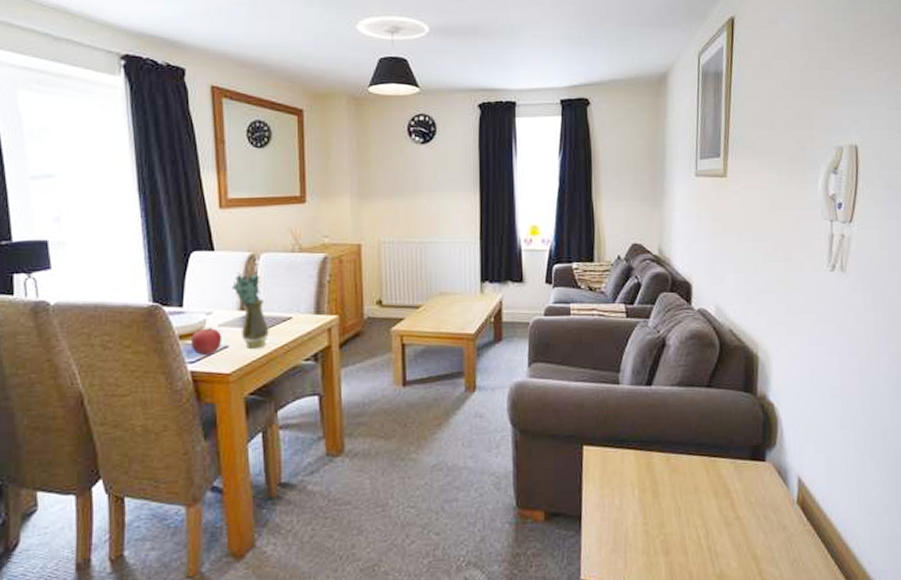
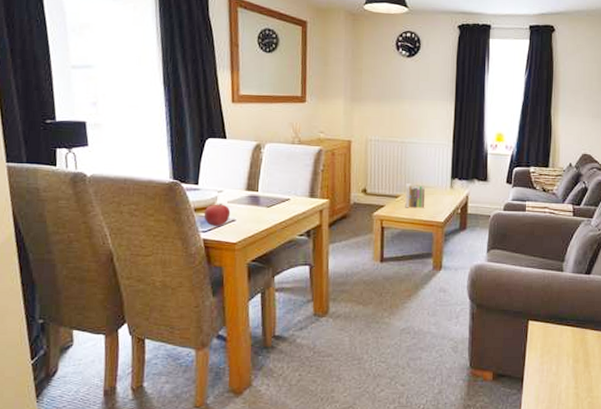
vase: present [232,272,269,349] -> none [240,158,270,223]
books: none [428,289,451,320] -> present [405,182,425,209]

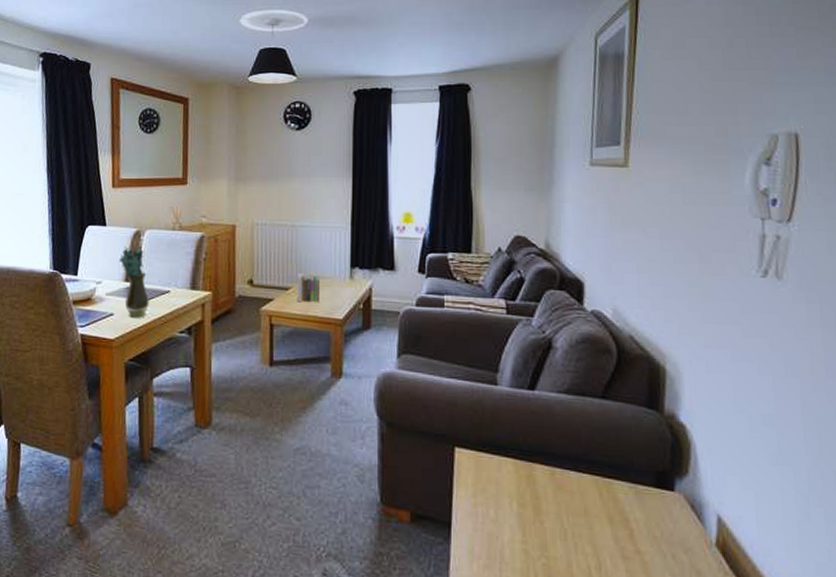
fruit: present [203,204,231,227] -> none [82,296,109,322]
vase: none [240,158,270,223] -> present [119,246,149,318]

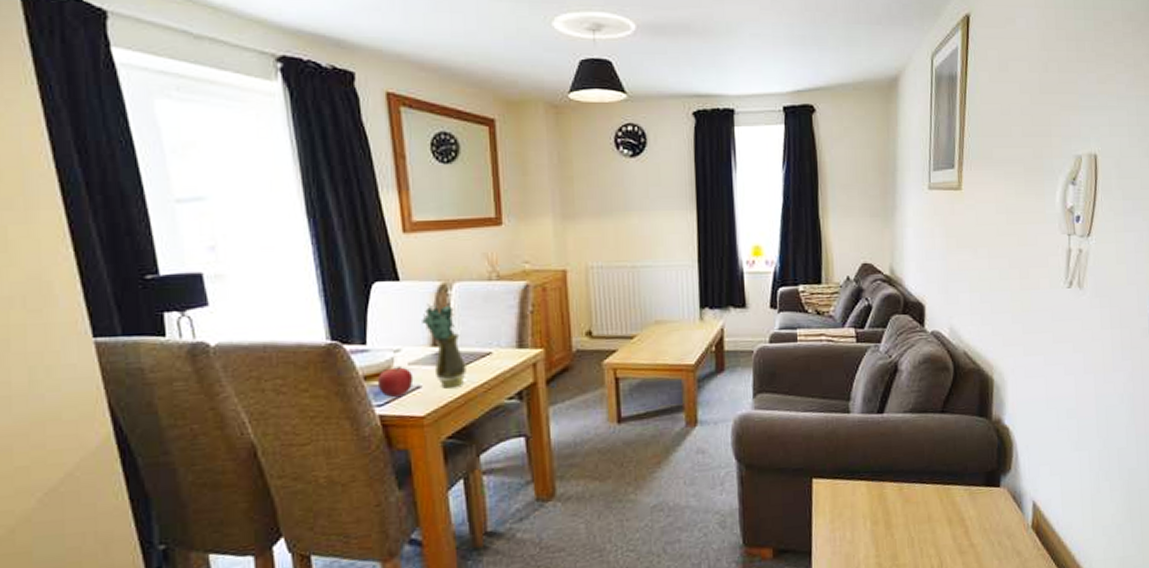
fruit: none [82,296,109,322] -> present [377,367,414,398]
books: present [297,272,319,303] -> none [642,317,668,351]

